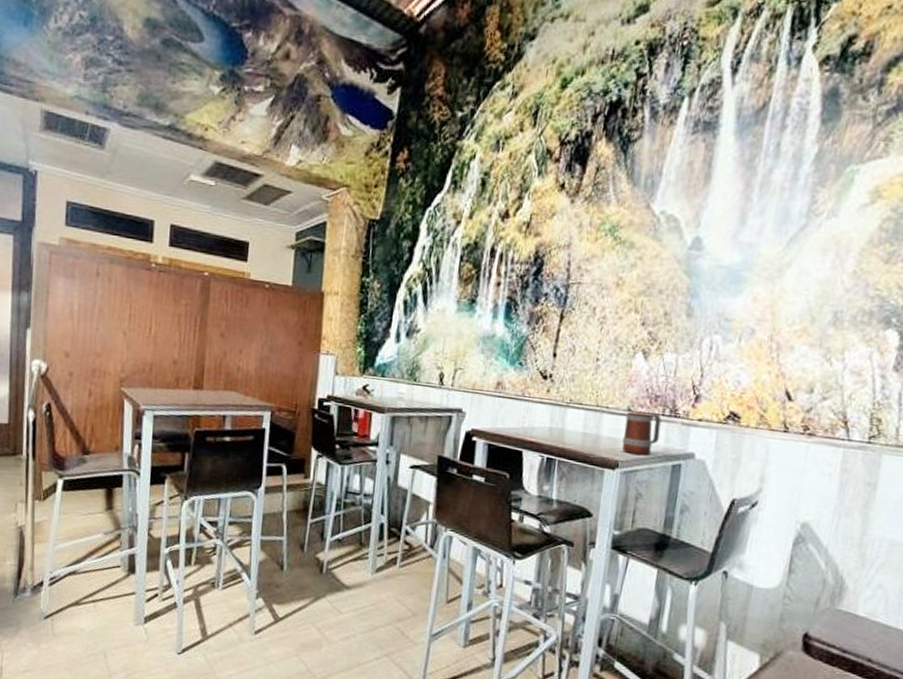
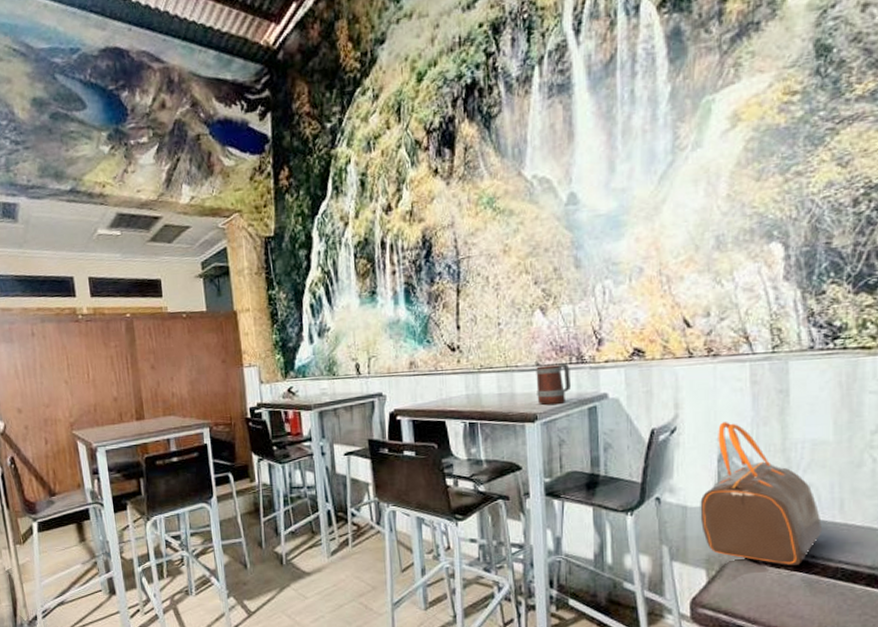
handbag: none [763,505,885,666] -> present [700,422,823,565]

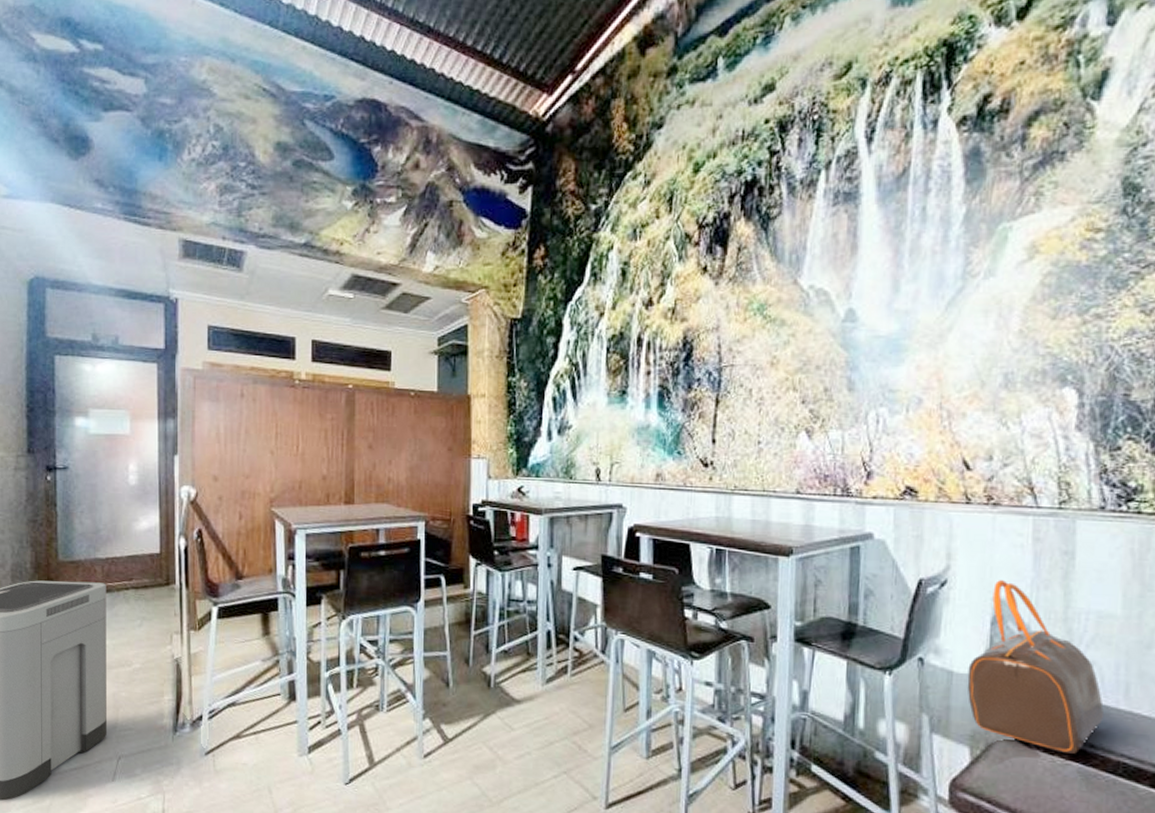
beer mug: present [536,363,570,405] -> none [794,494,834,540]

